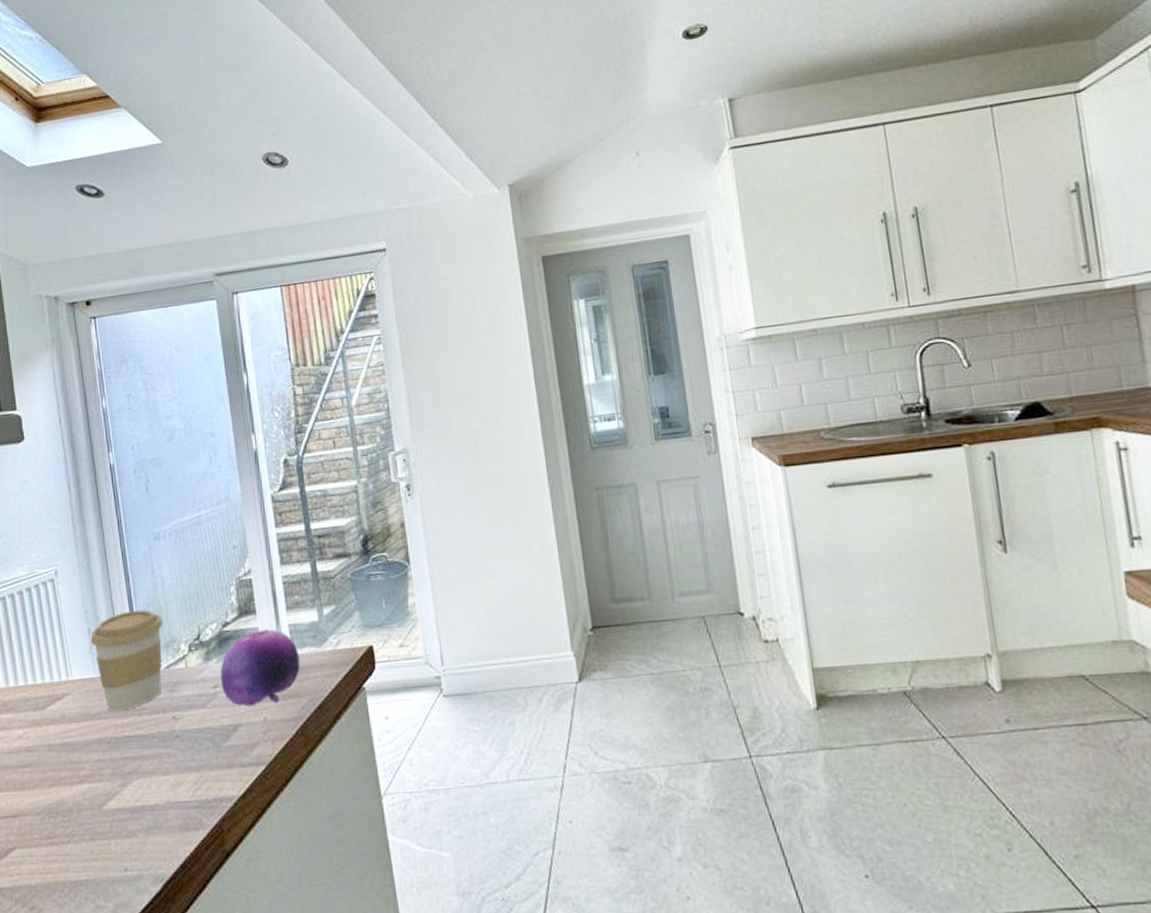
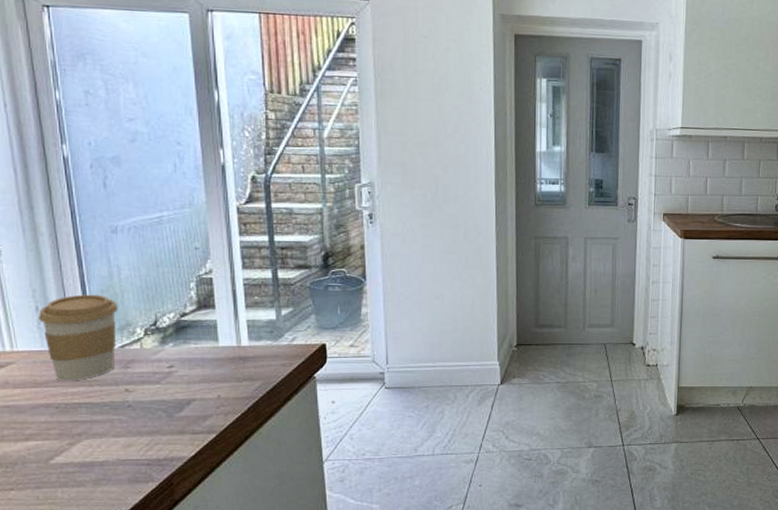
fruit: present [220,629,301,707] -> none [176,322,256,385]

